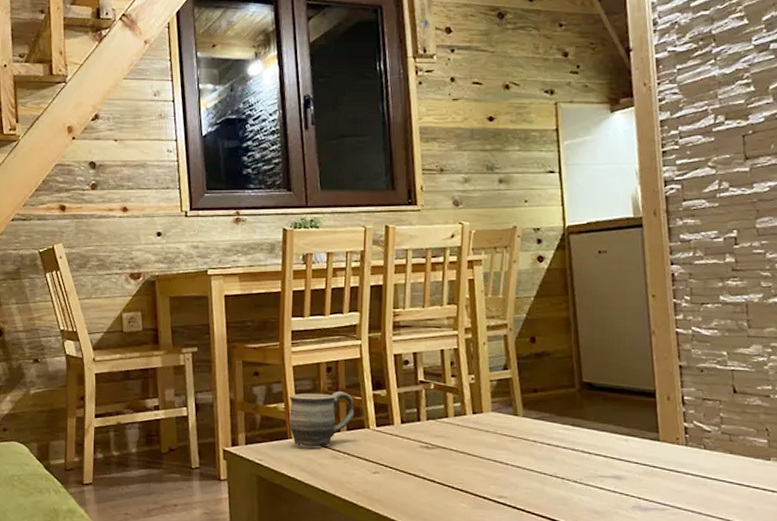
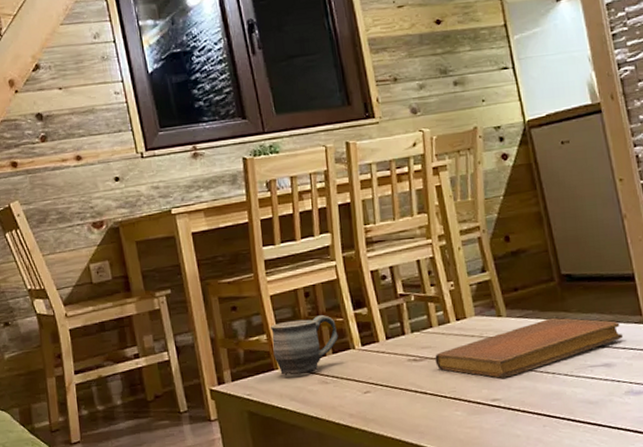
notebook: none [447,424,637,477] -> present [435,318,624,378]

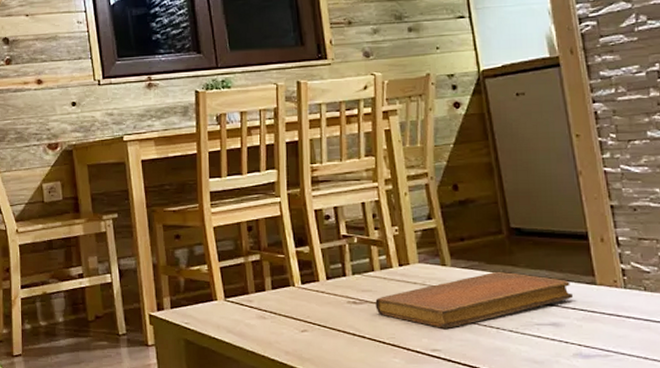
mug: present [271,315,339,376] -> none [212,250,279,308]

